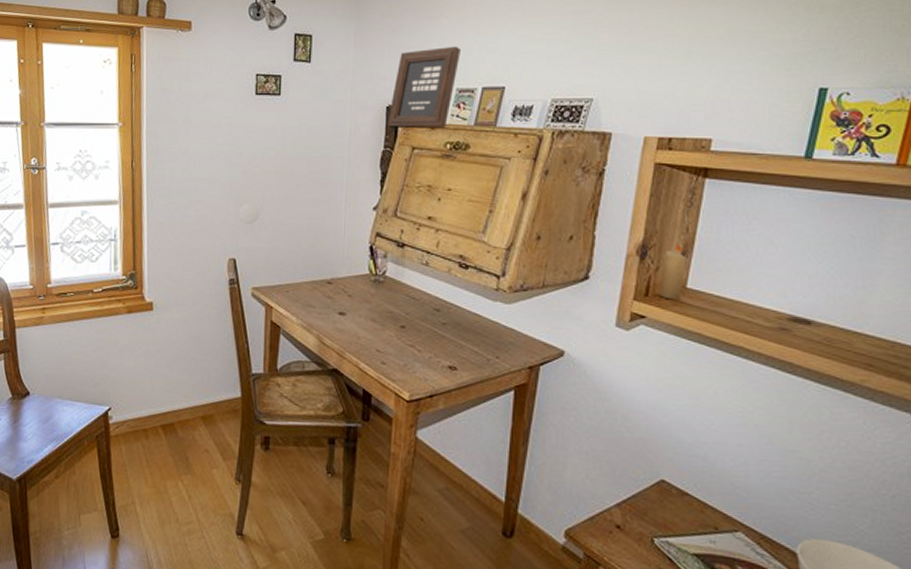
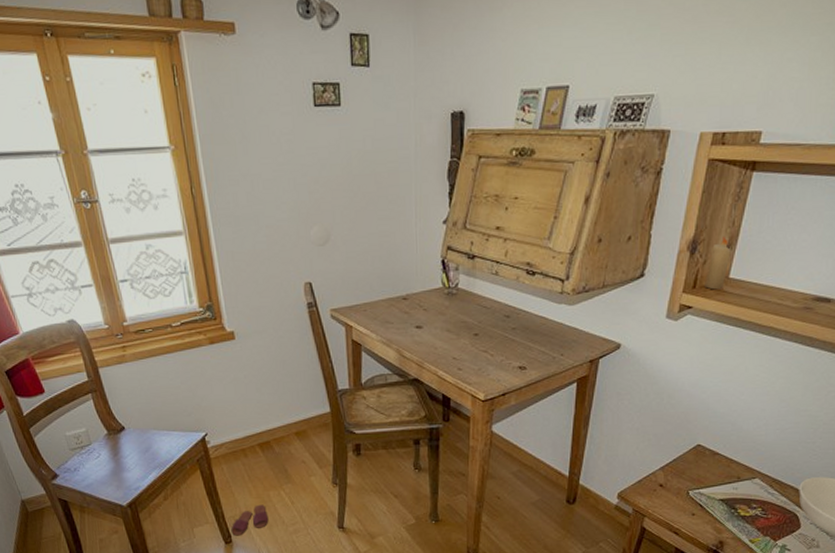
slippers: none [119,495,162,530] -> present [231,504,269,536]
picture frame: present [387,46,460,129] -> none [453,41,524,137]

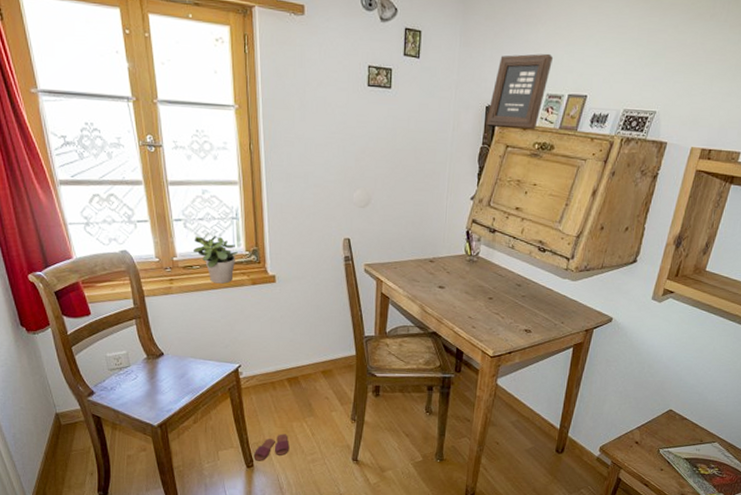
potted plant: none [142,292,191,346] -> present [192,233,238,284]
picture frame: none [453,41,524,137] -> present [486,53,553,130]
candle: present [705,237,731,290] -> none [685,236,709,280]

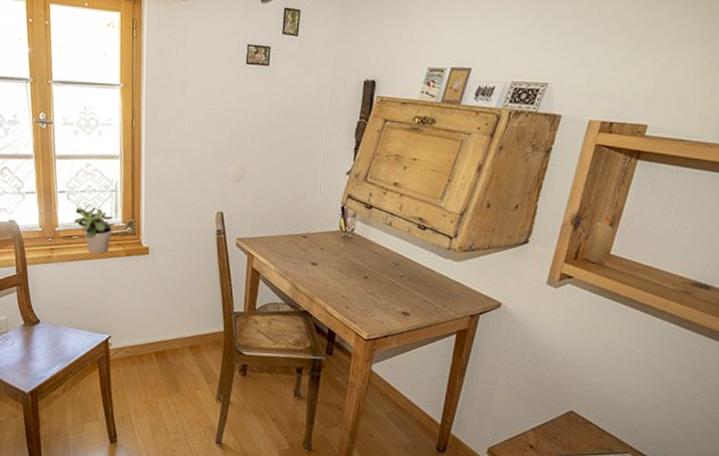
slippers: present [253,434,290,461] -> none [117,409,154,437]
picture frame: present [486,53,553,130] -> none [364,27,434,104]
candle: none [685,236,709,280] -> present [586,216,613,264]

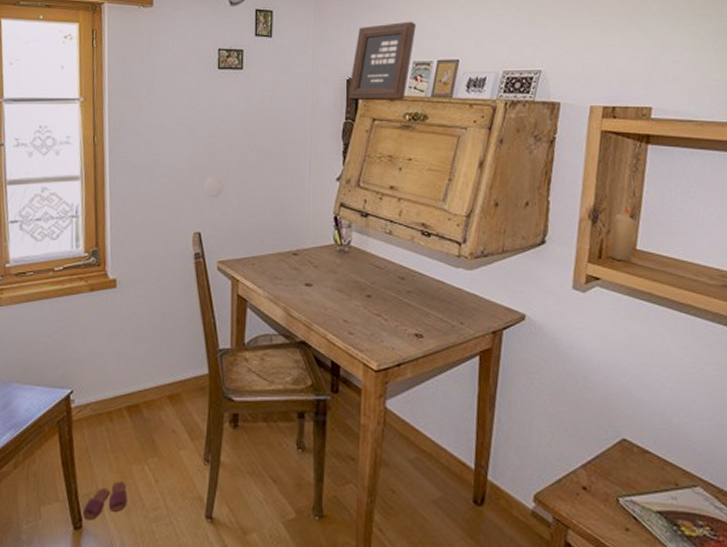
potted plant: present [73,205,115,255] -> none [27,234,76,292]
slippers: none [117,409,154,437] -> present [82,481,128,520]
picture frame: none [364,27,434,104] -> present [348,21,416,101]

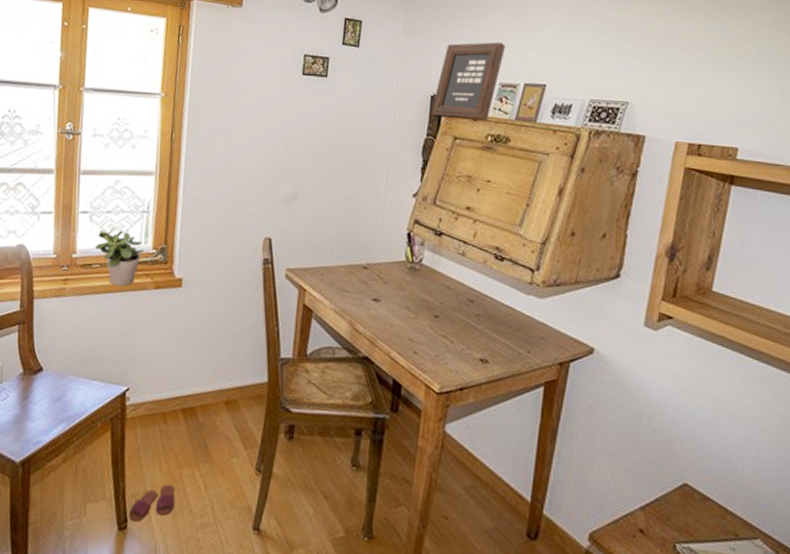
potted plant: none [27,234,76,292] -> present [94,227,144,287]
candle: present [610,207,635,262] -> none [686,247,713,303]

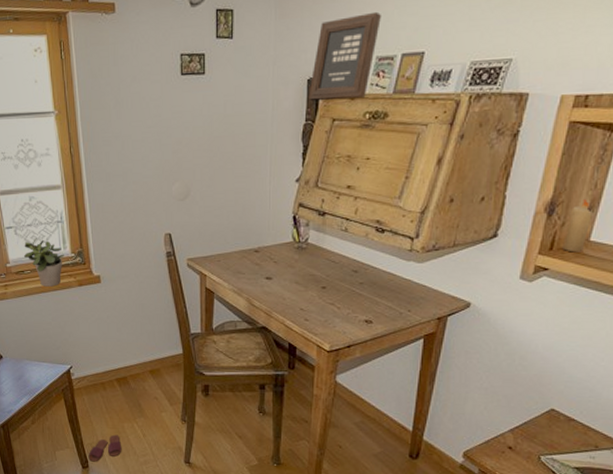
candle: none [686,247,713,303] -> present [562,199,593,253]

